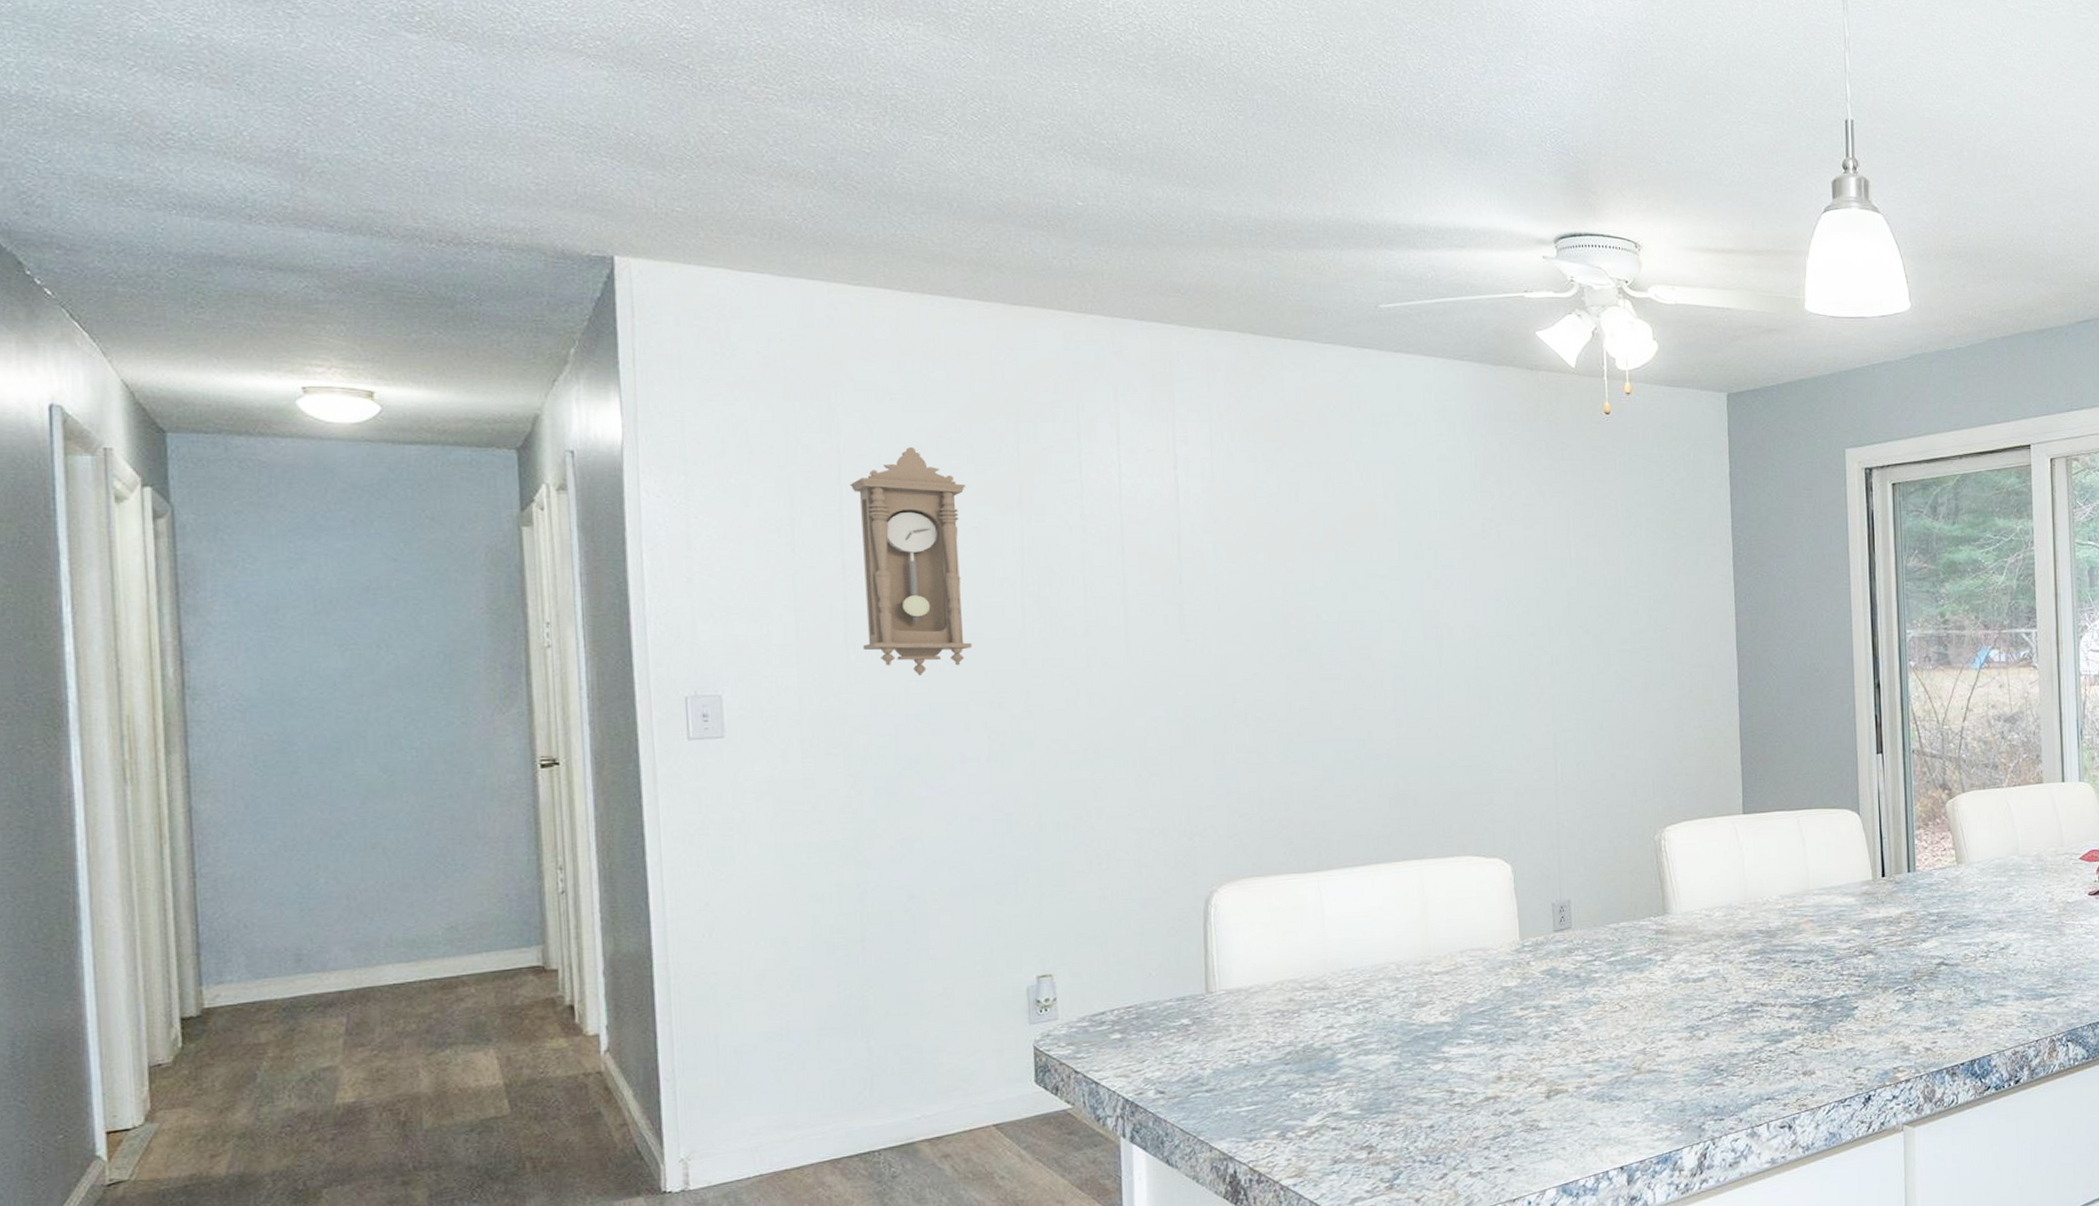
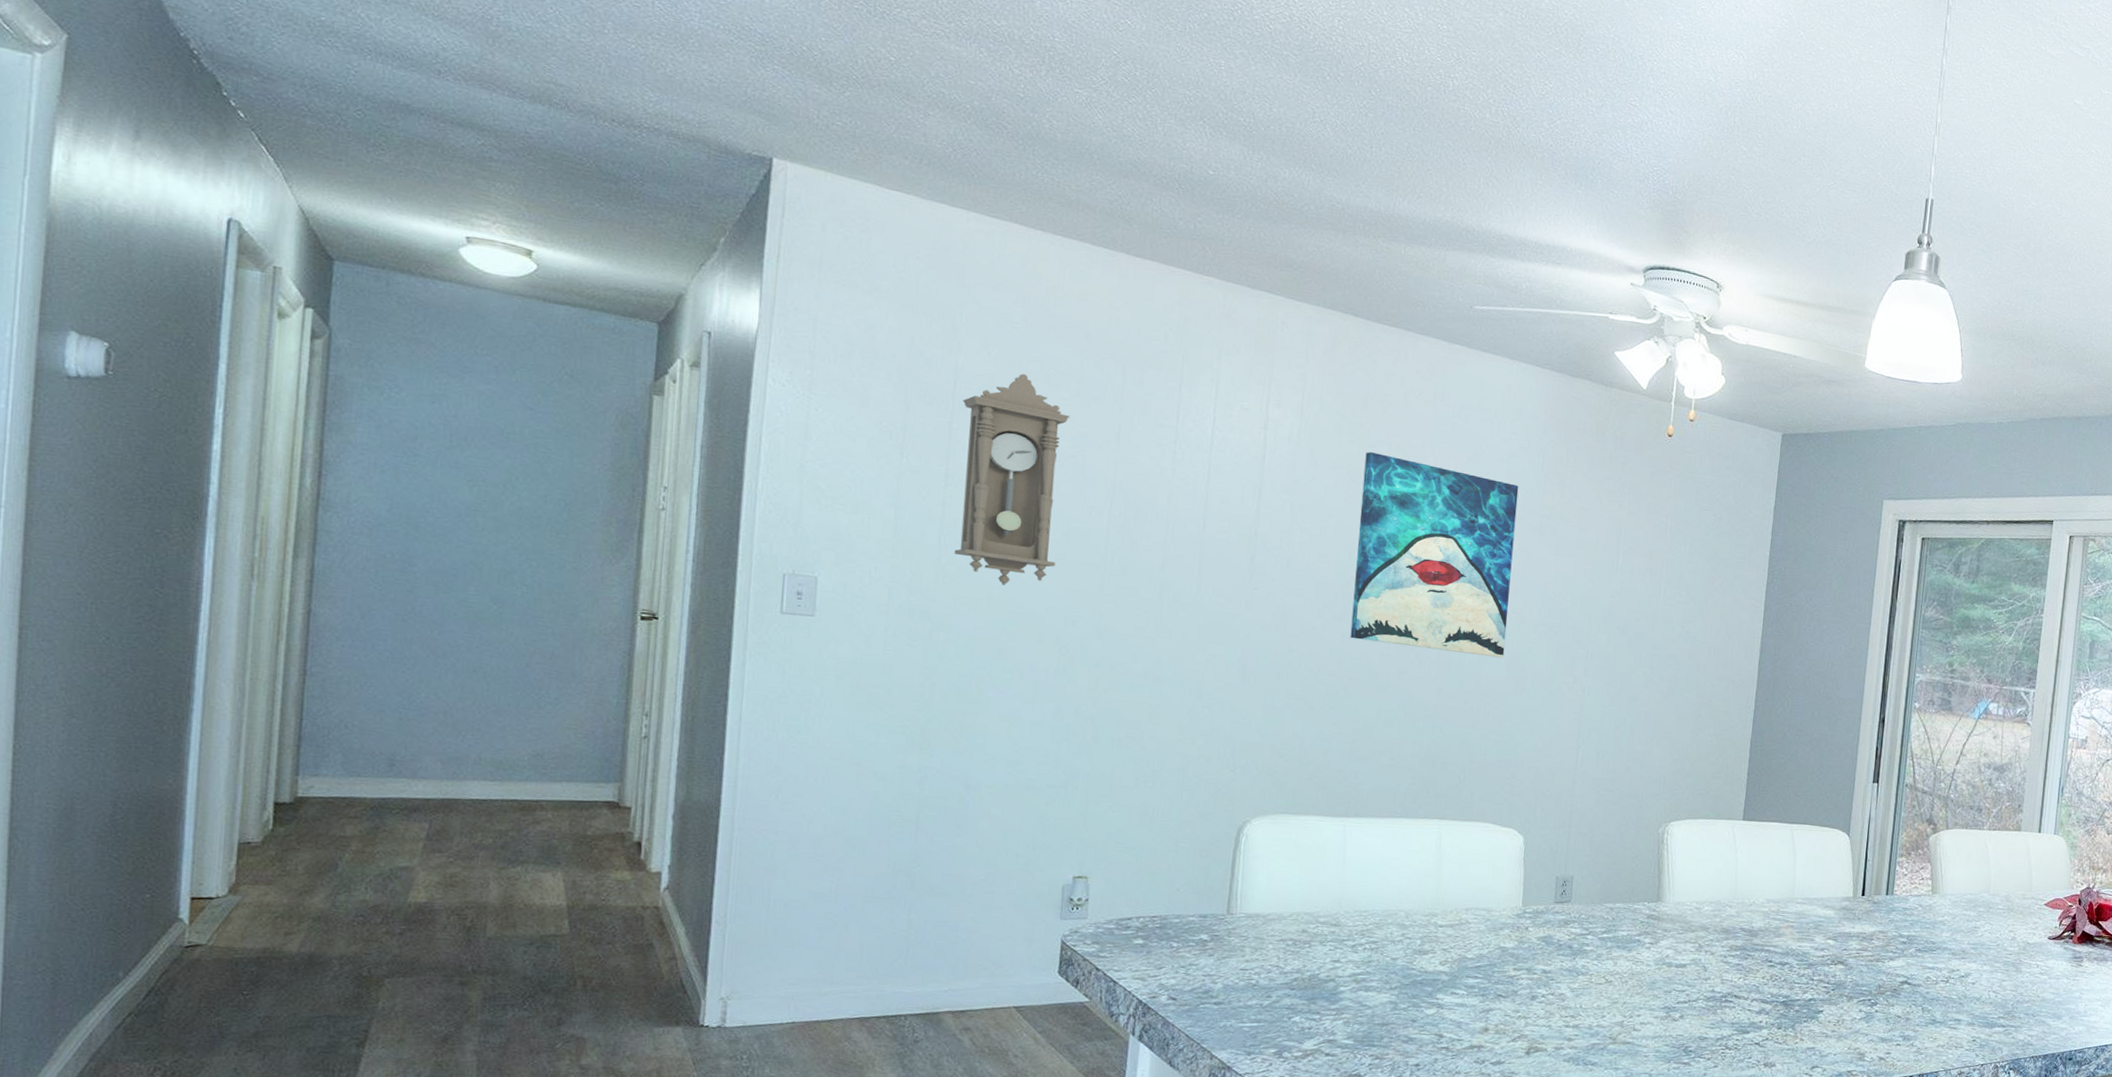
wall art: none [1285,476,1463,679] -> present [1350,451,1519,658]

